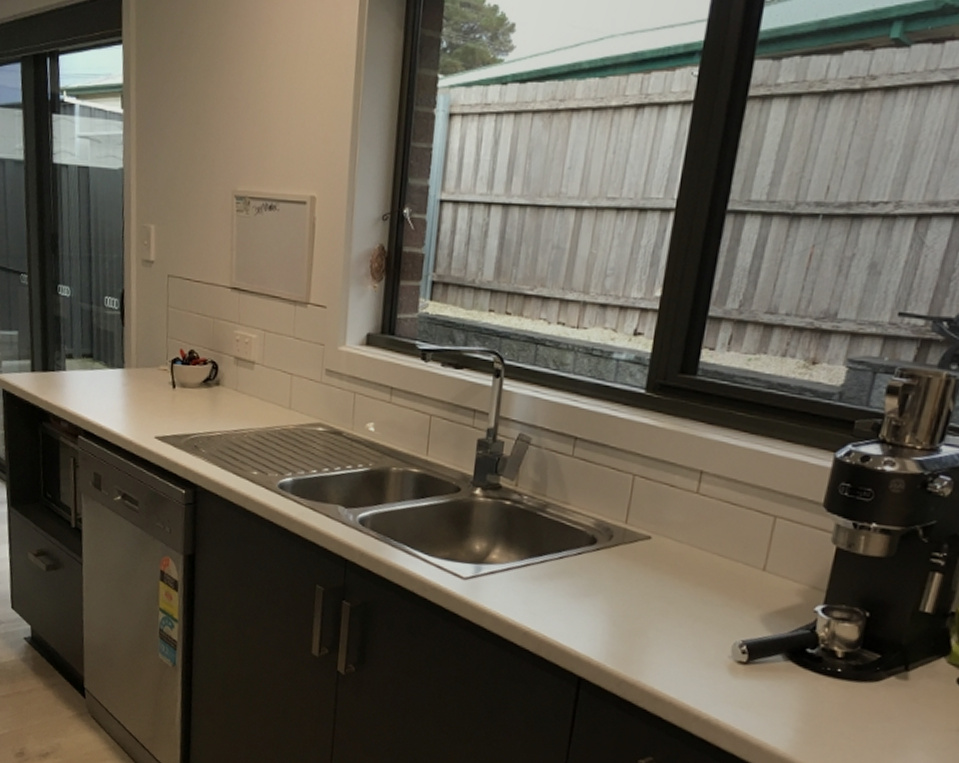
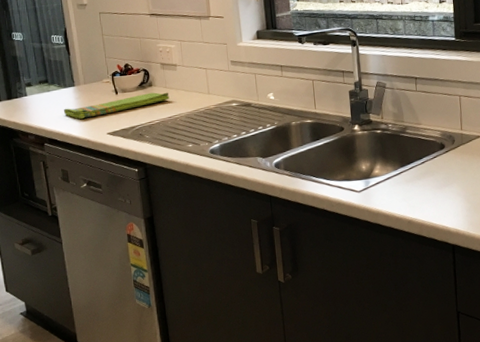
dish towel: none [106,393,240,413] -> present [63,92,170,119]

